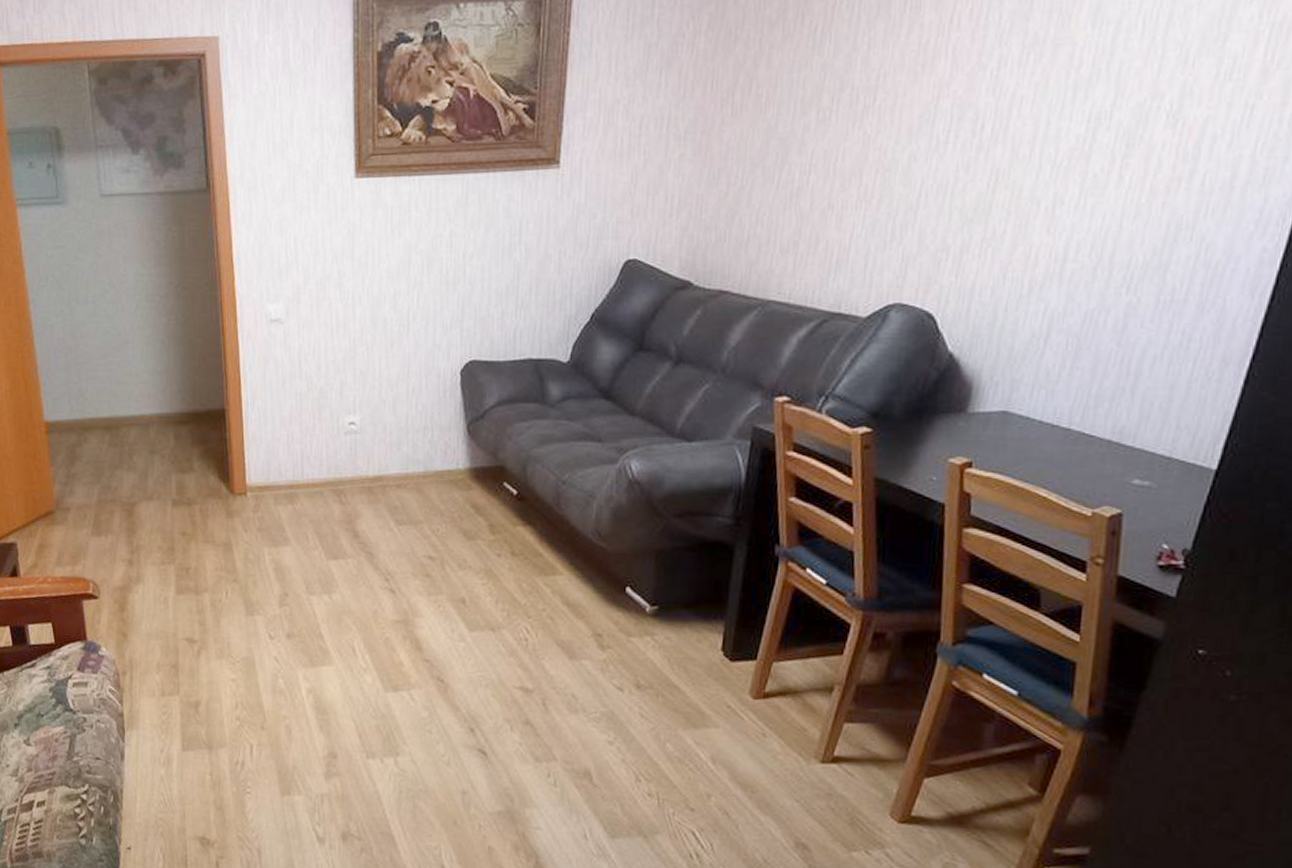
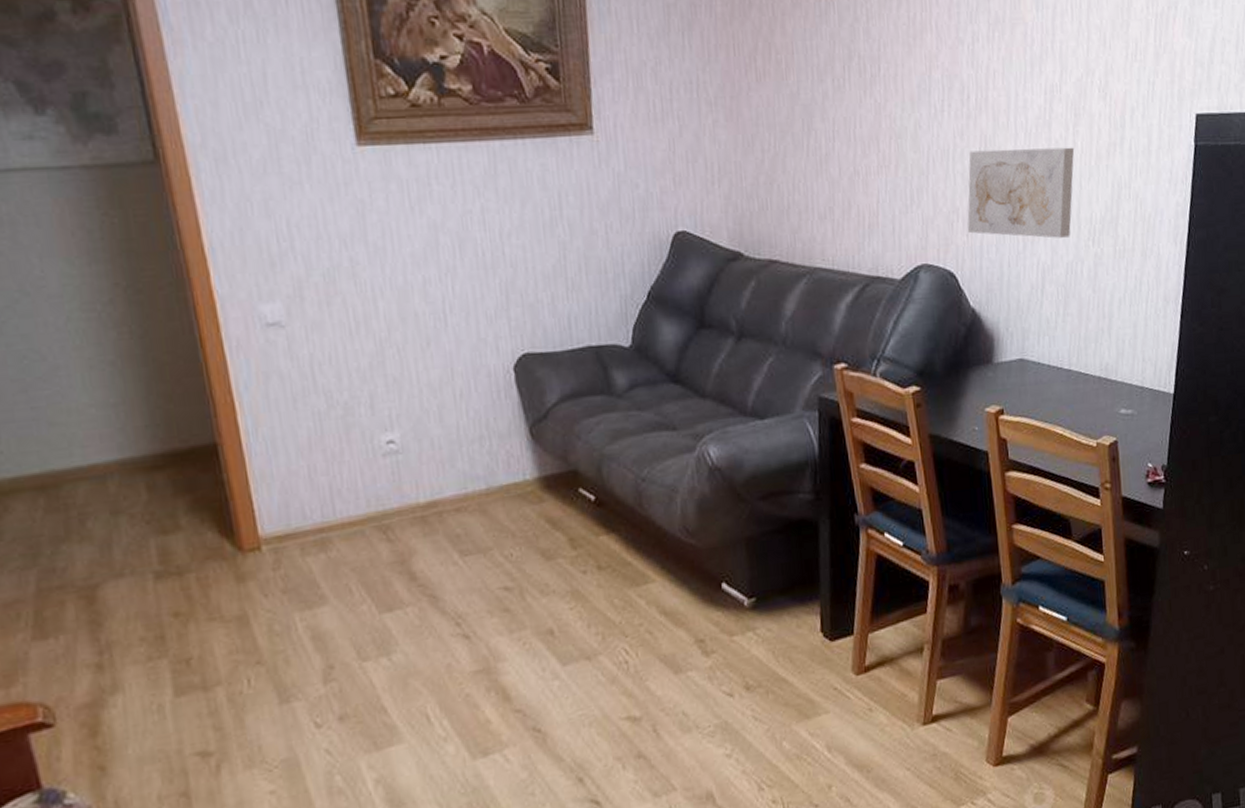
wall art: none [959,181,1119,283] -> present [967,147,1075,239]

